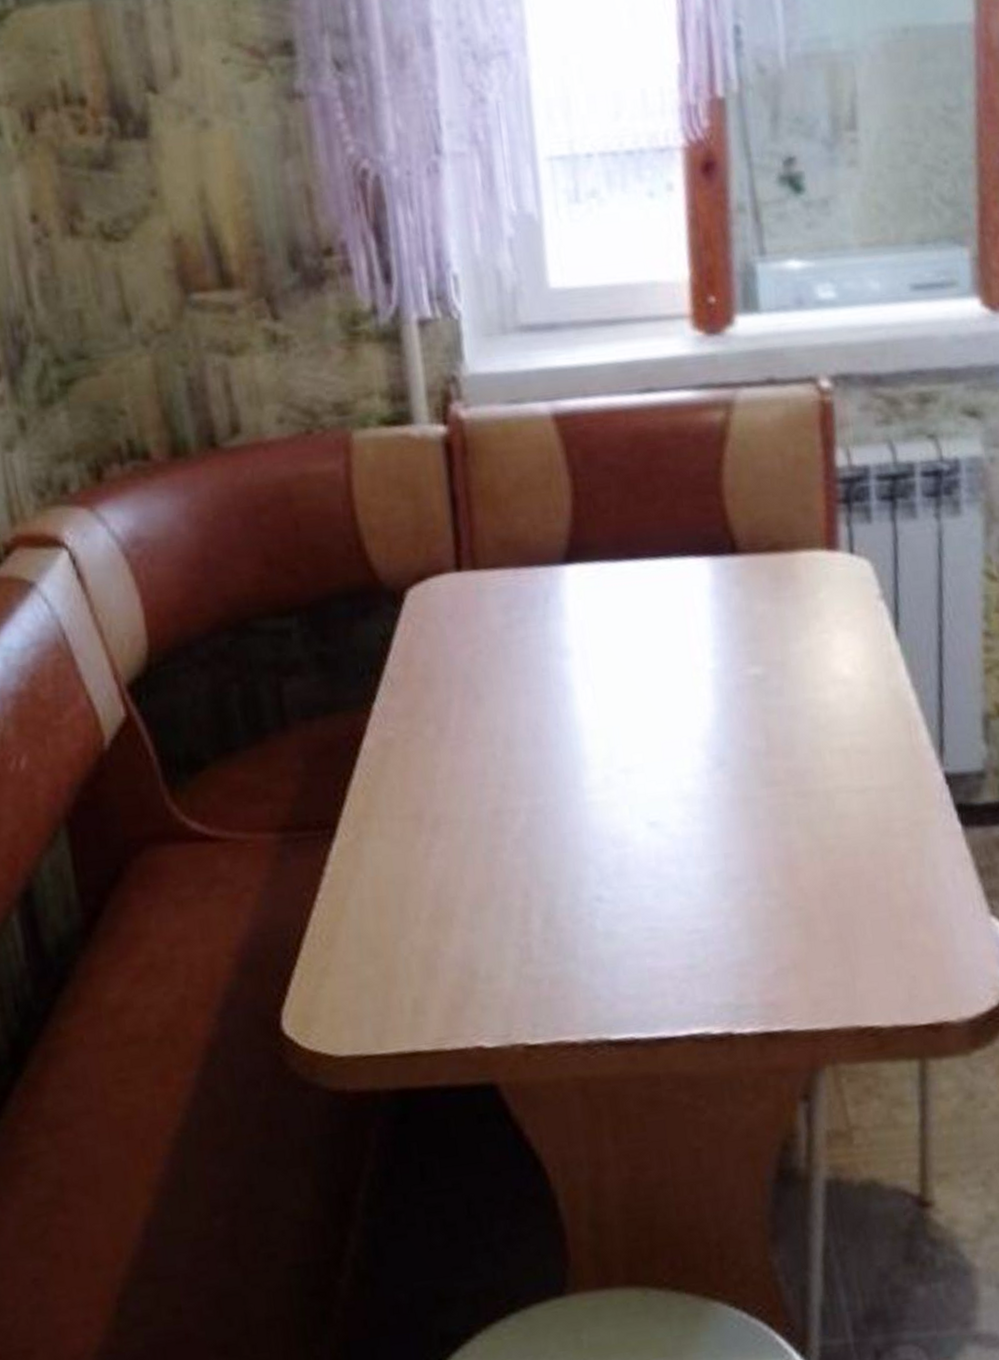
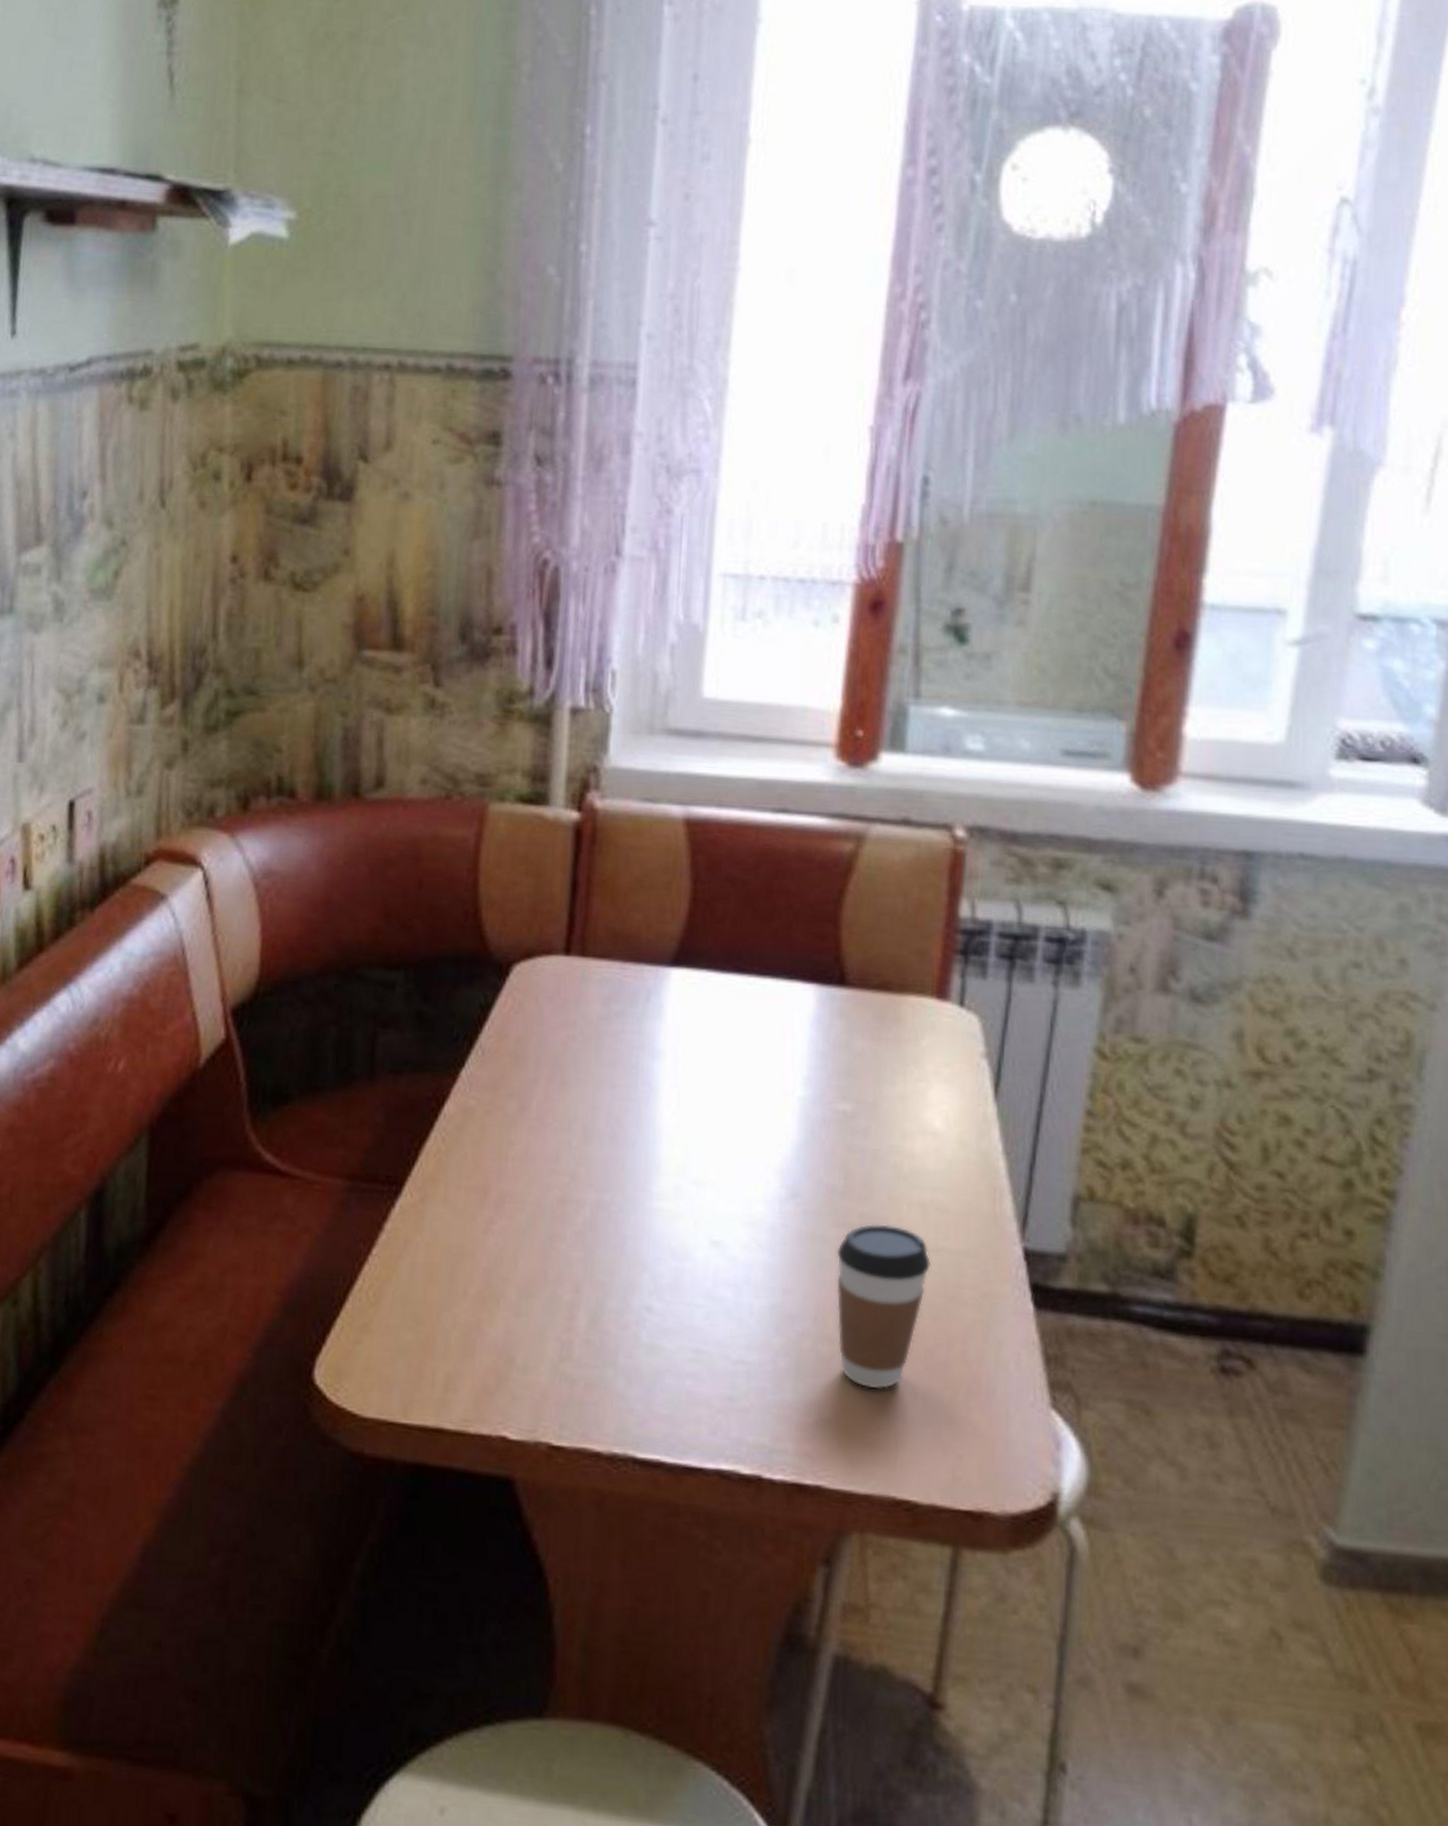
coffee cup: none [769,774,861,932] -> present [836,1223,932,1390]

